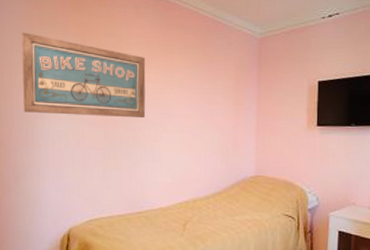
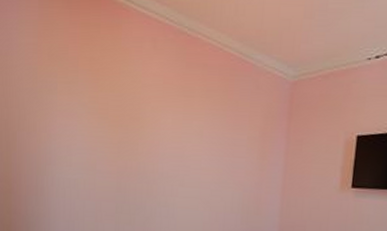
wall art: present [21,32,146,119] -> none [30,68,162,170]

